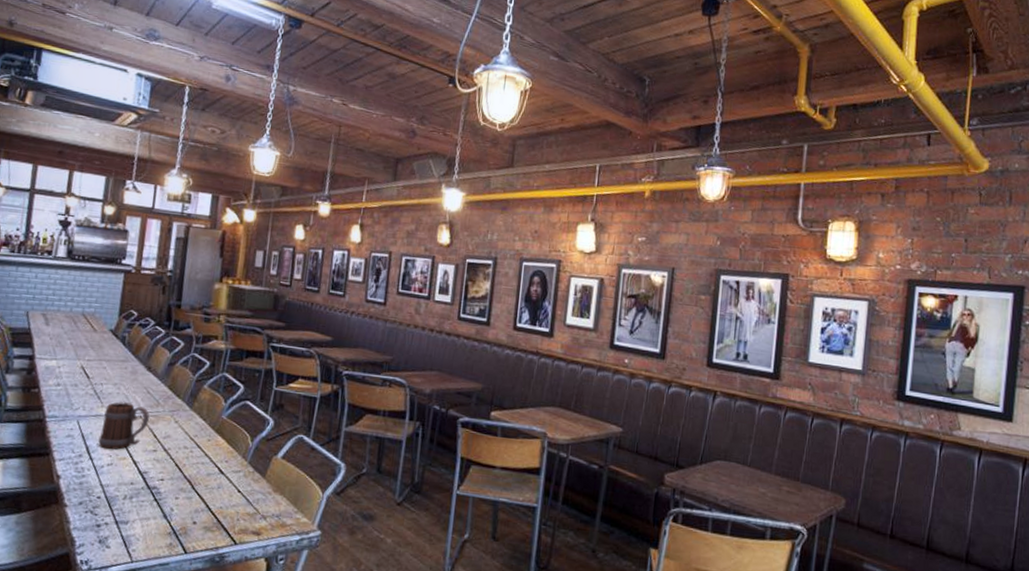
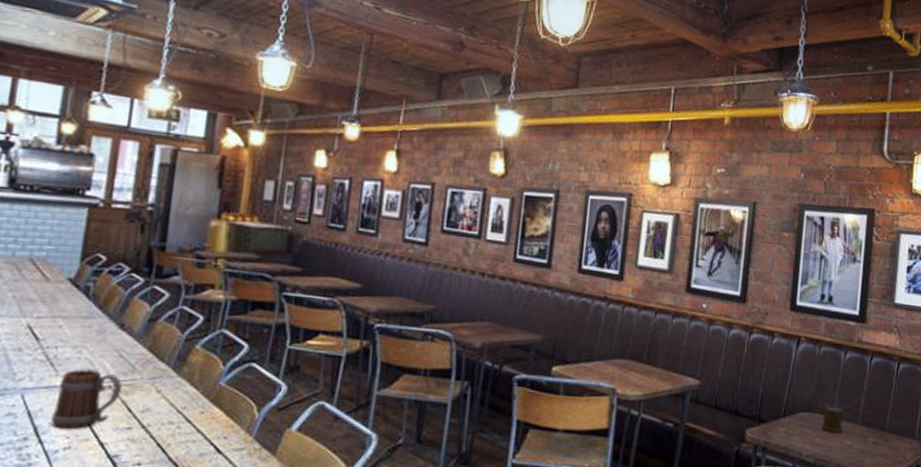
beer mug: none [737,453,767,482] -> present [821,403,852,434]

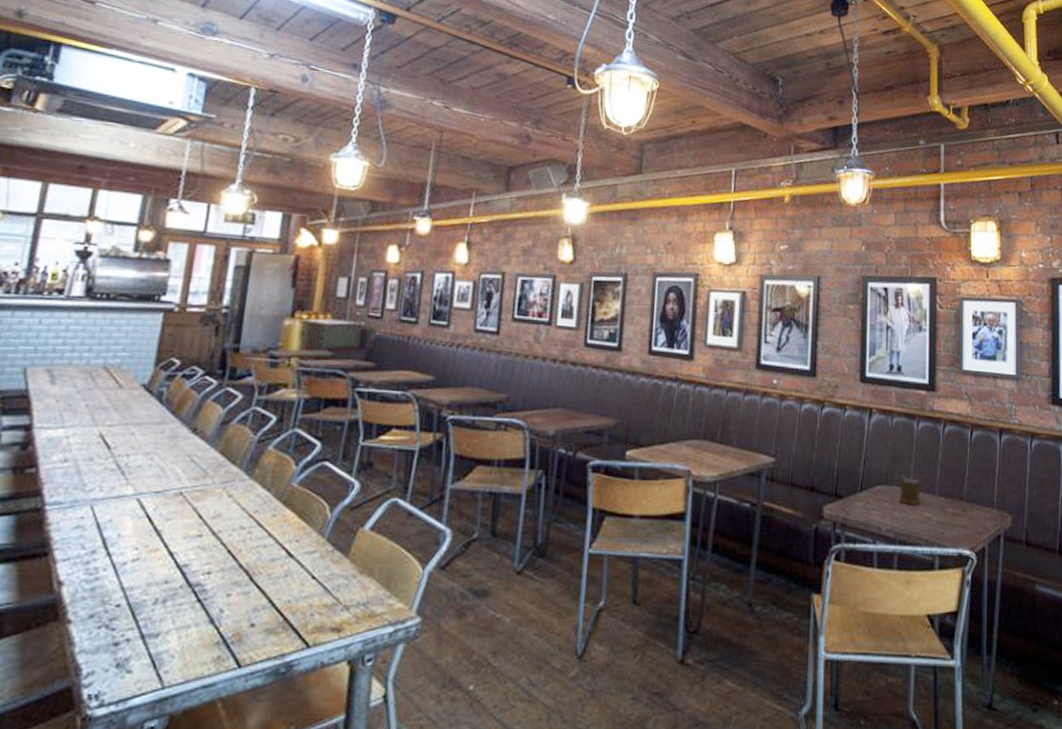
beer mug: present [50,369,122,429] -> none [119,476,194,539]

